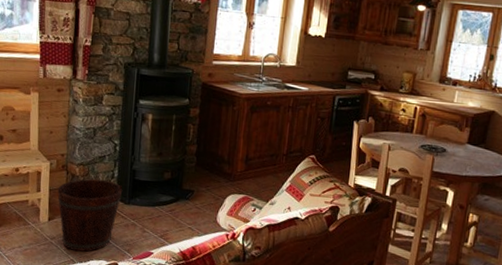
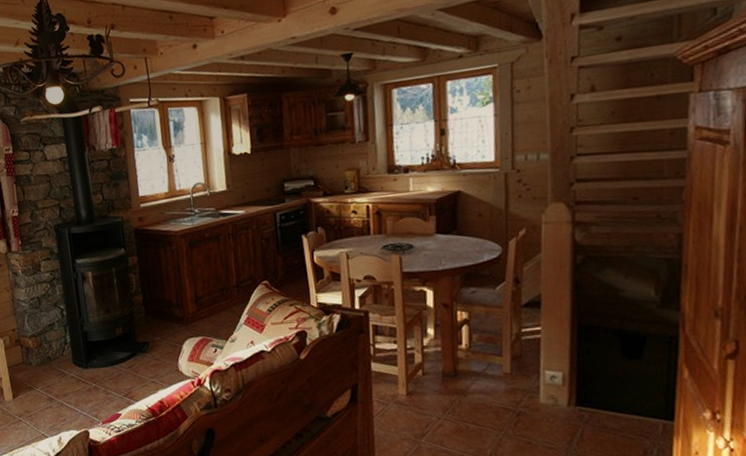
bucket: present [57,178,123,252] -> none [15,347,78,425]

